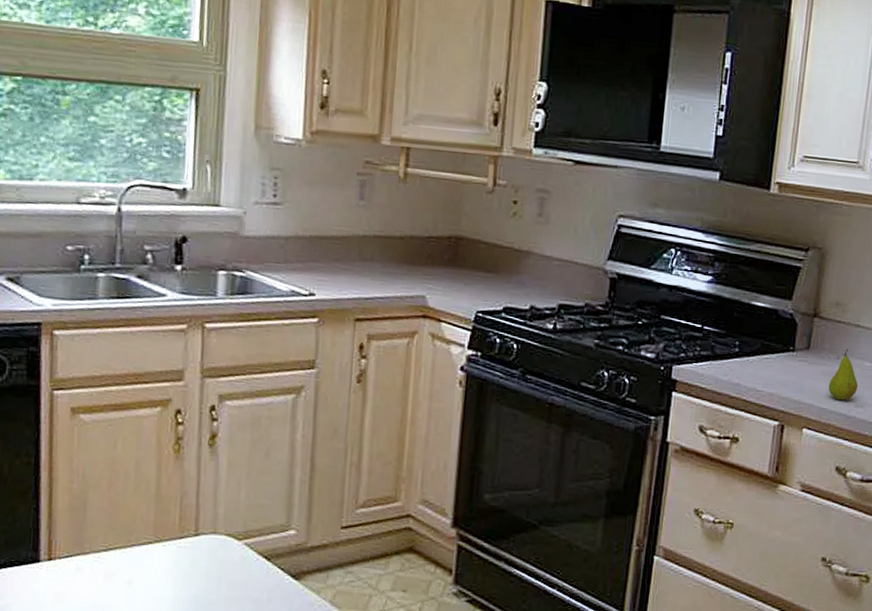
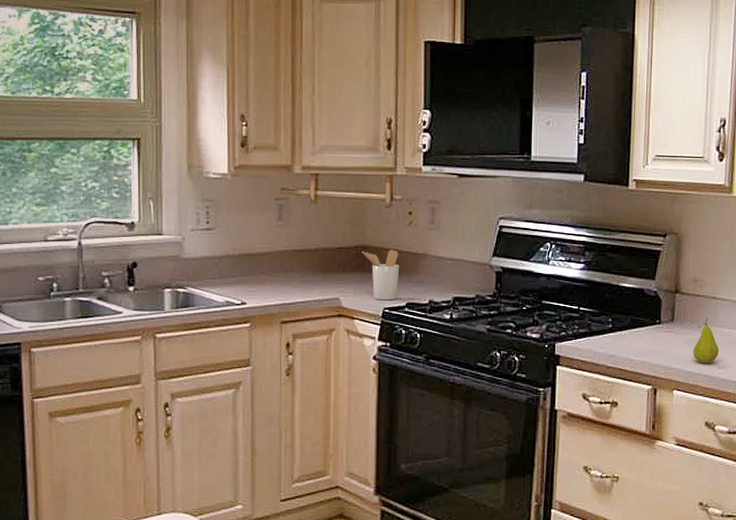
utensil holder: none [455,242,499,303] -> present [362,250,400,301]

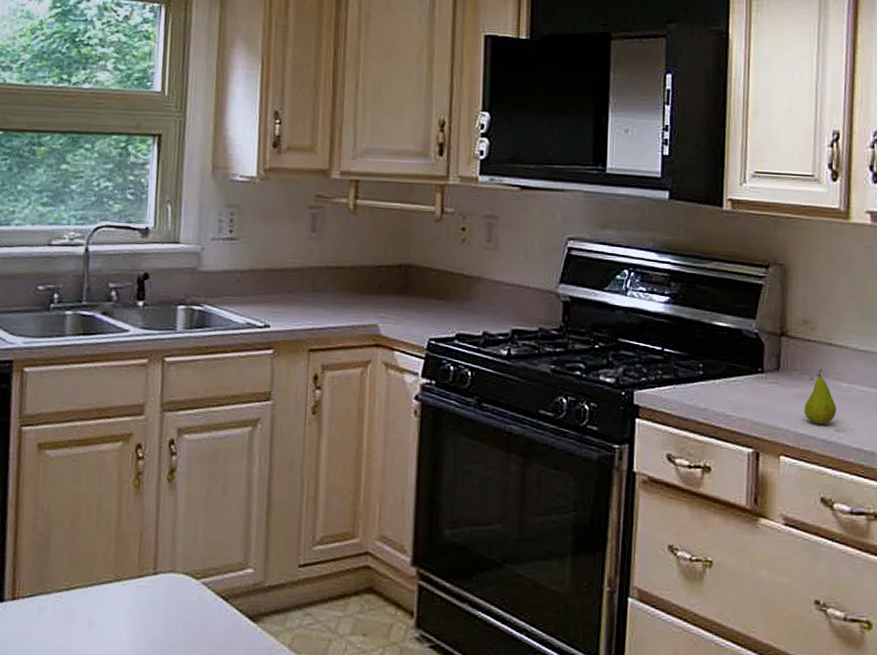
utensil holder: present [362,250,400,301] -> none [405,270,450,330]

